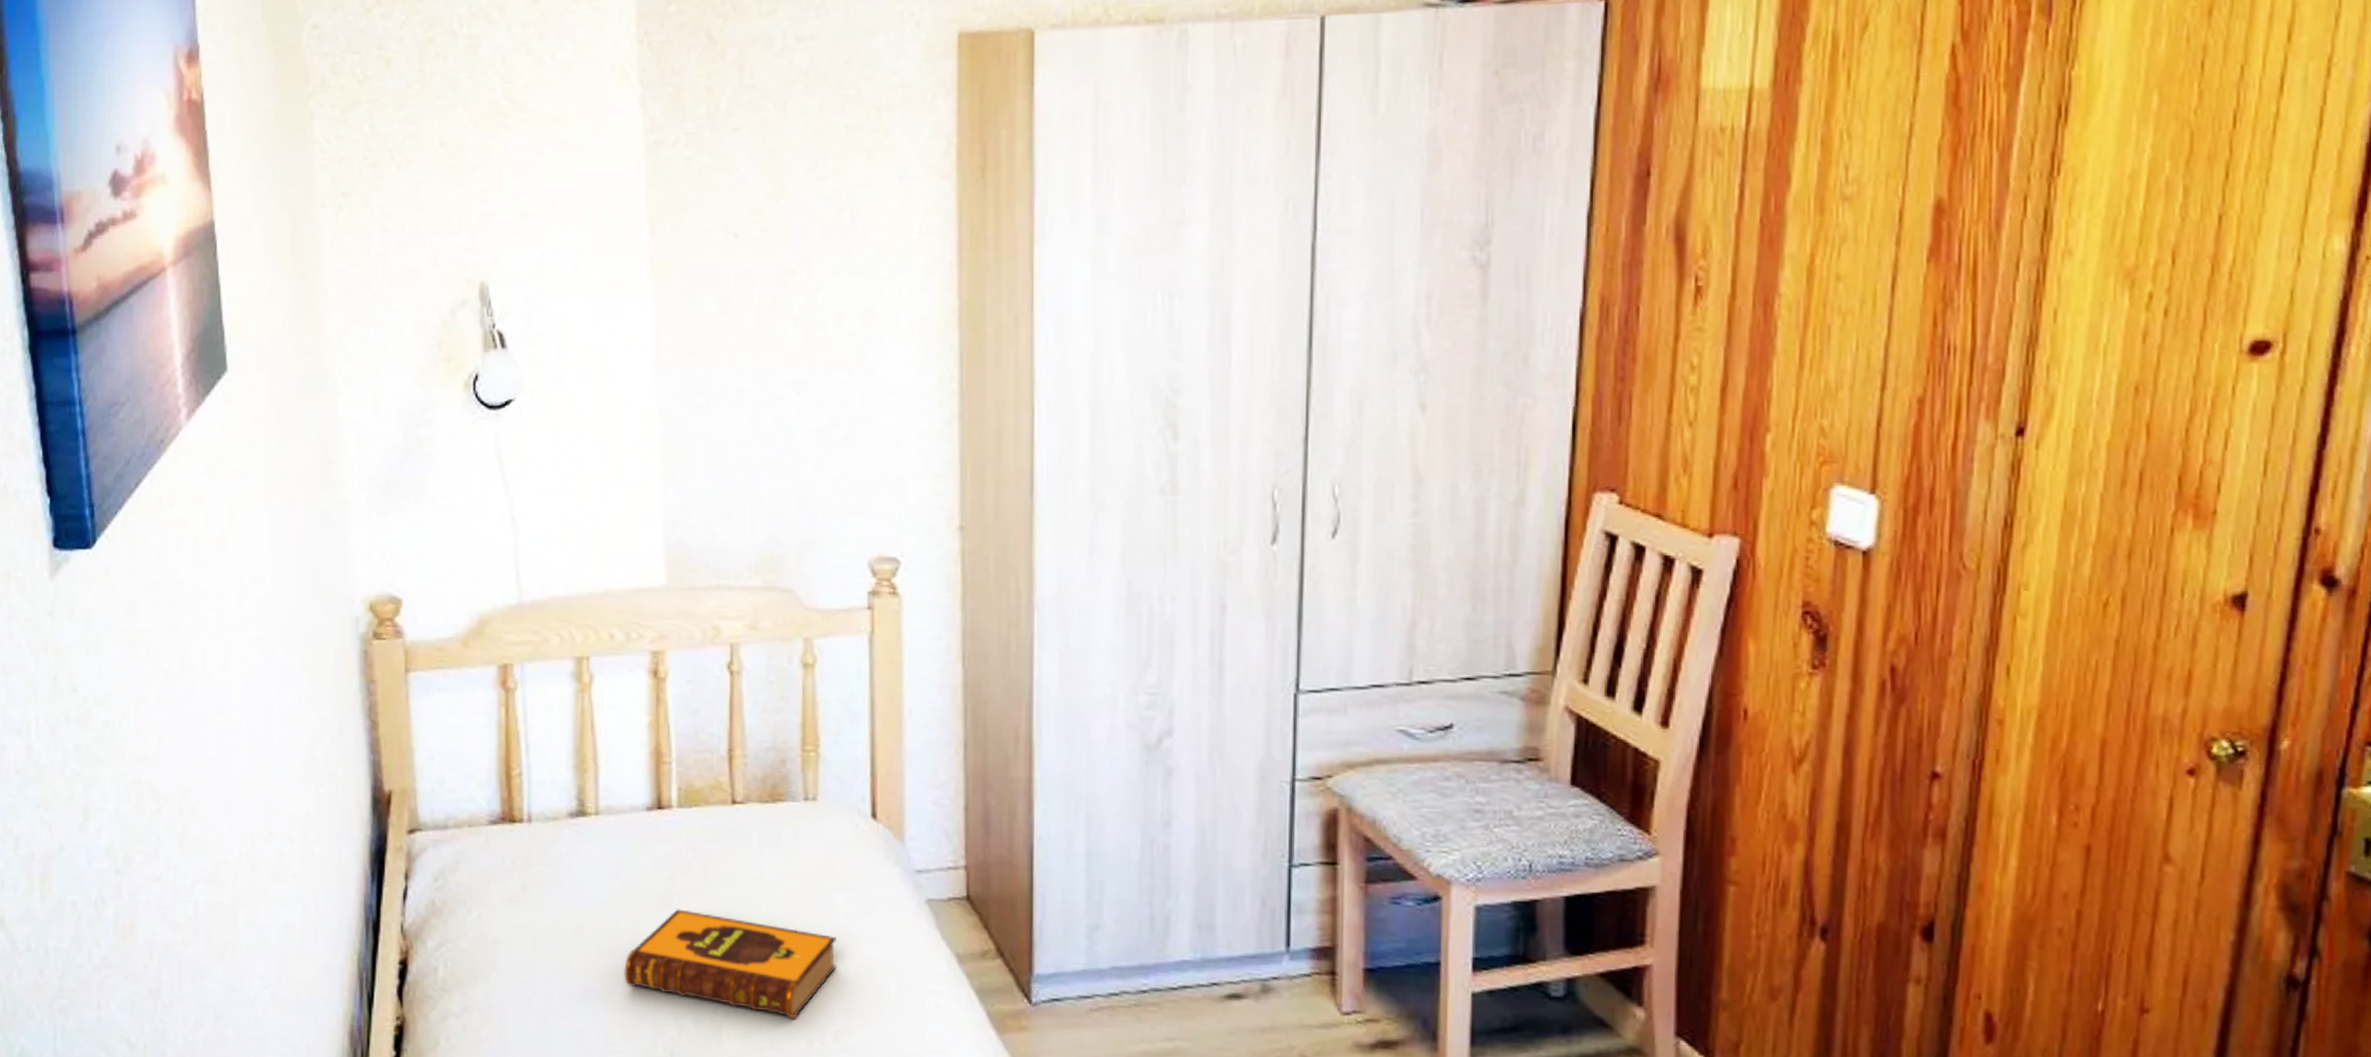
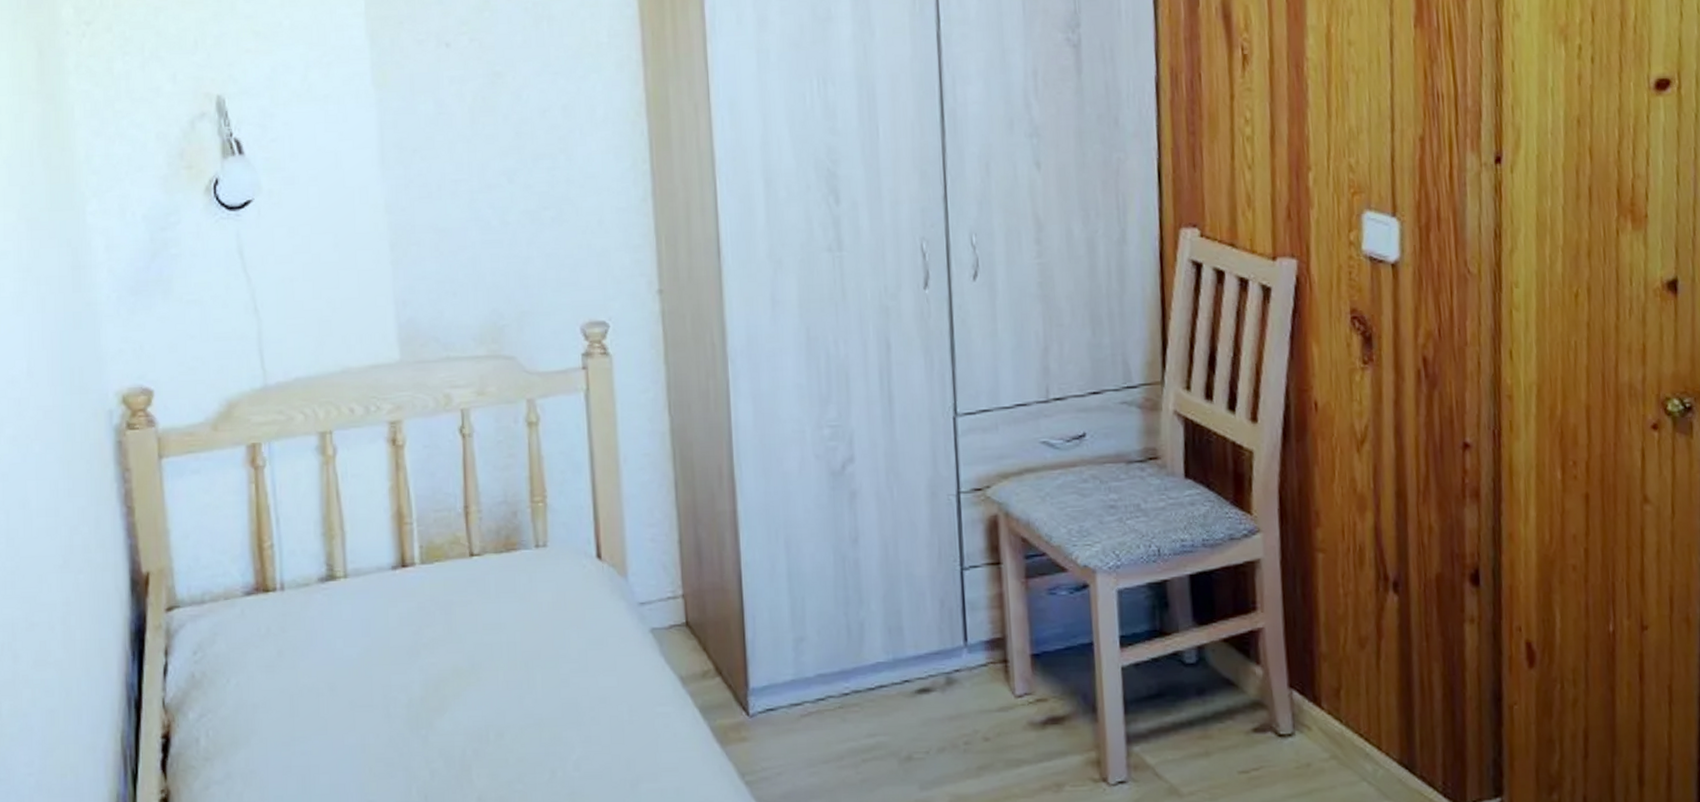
hardback book: present [624,909,836,1019] -> none [377,659,573,752]

